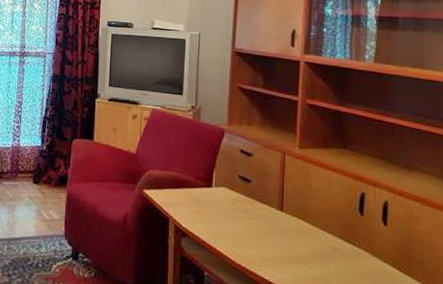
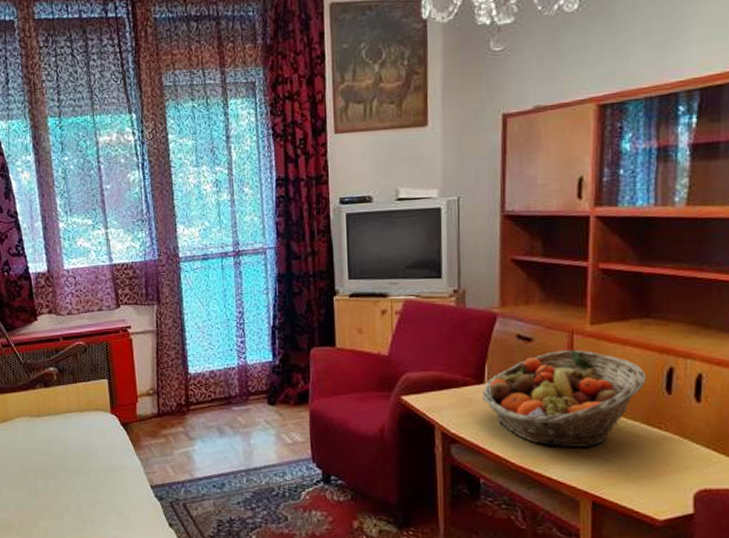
fruit basket: none [209,167,343,256] -> present [481,349,646,449]

